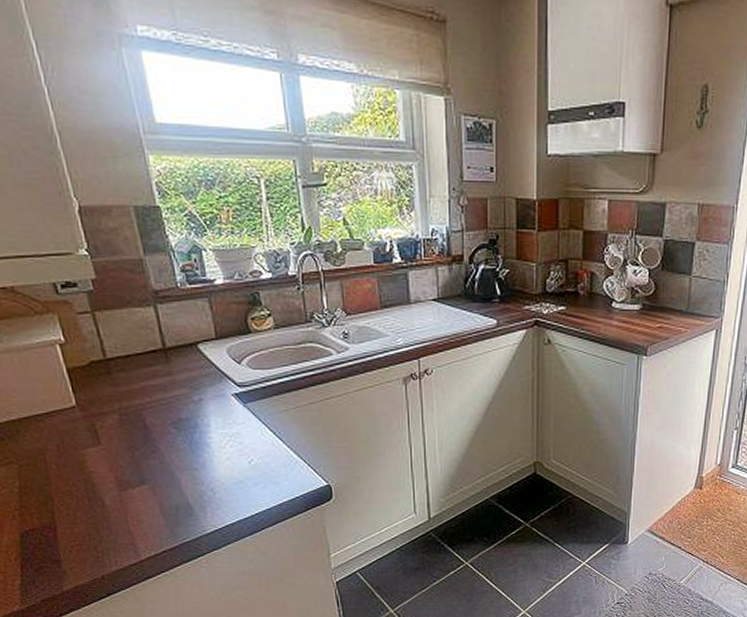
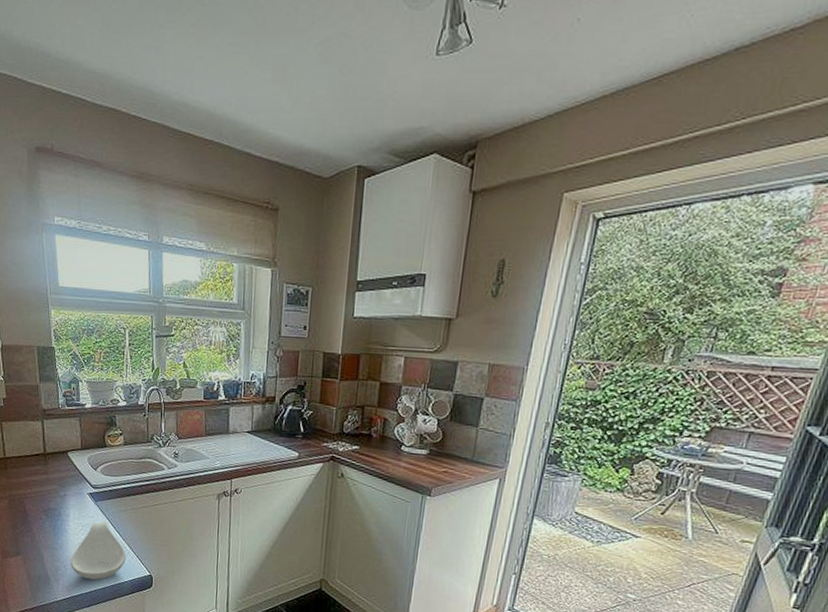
spoon rest: none [218,426,295,501] -> present [70,520,127,580]

